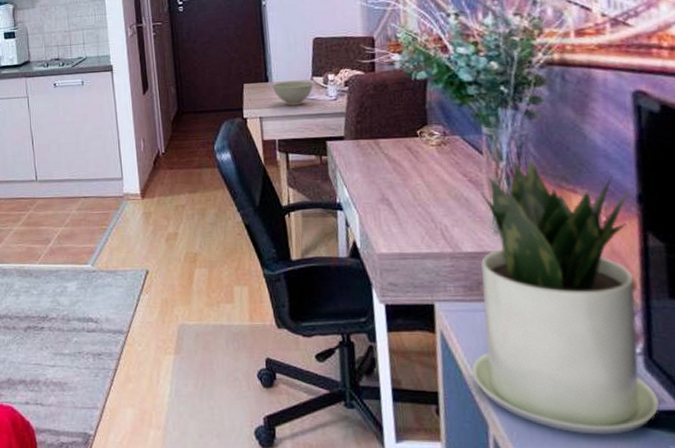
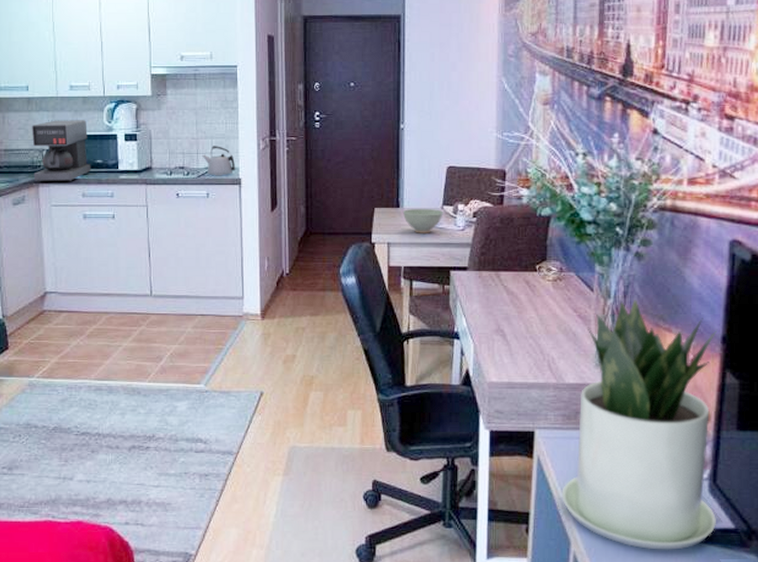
kettle: none [75,36,107,65] -> present [202,146,236,176]

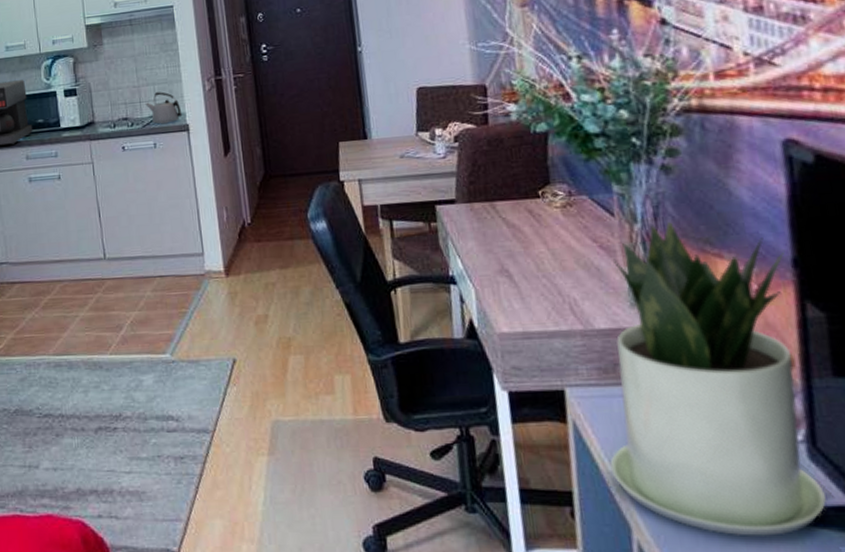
bowl: present [402,208,443,233] -> none [371,136,419,166]

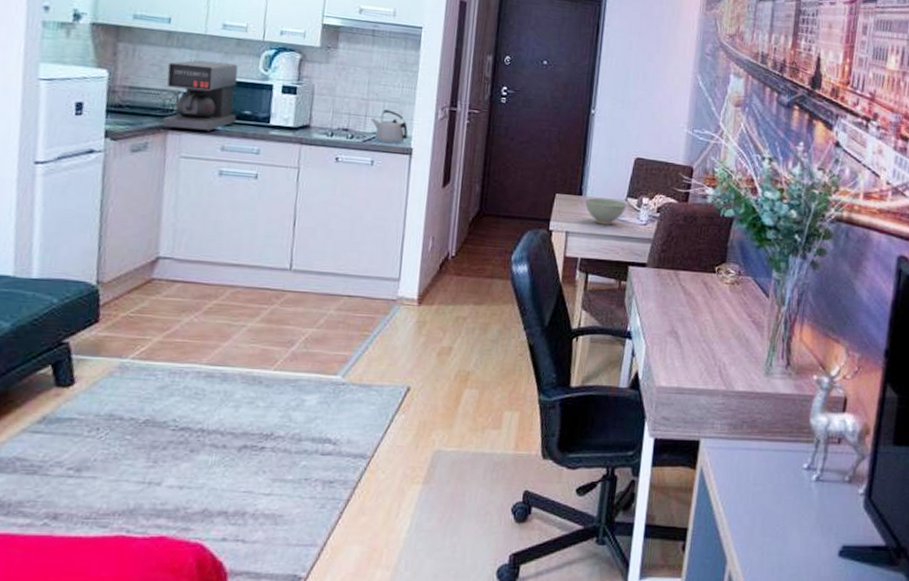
bowl: none [371,136,419,166] -> present [584,197,627,225]
planter: present [609,222,828,536] -> none [720,309,882,569]

